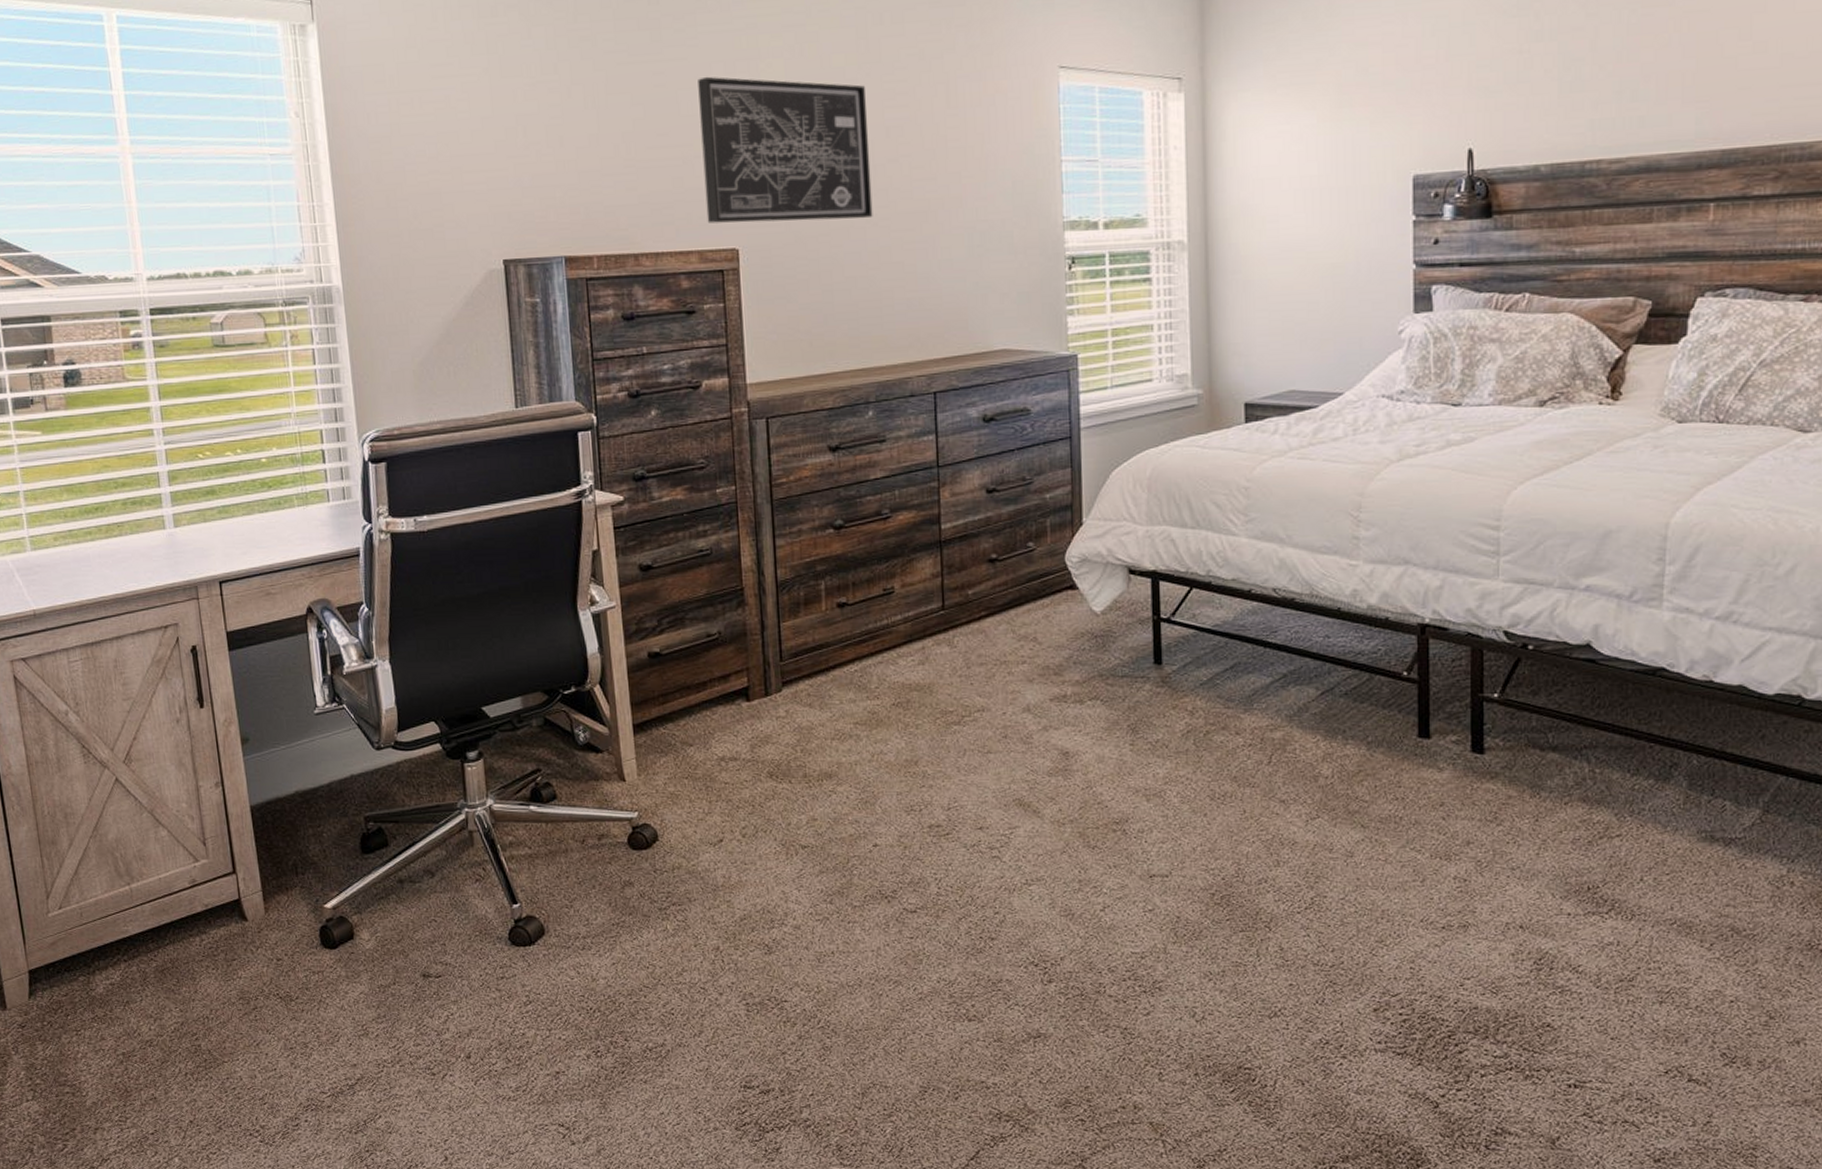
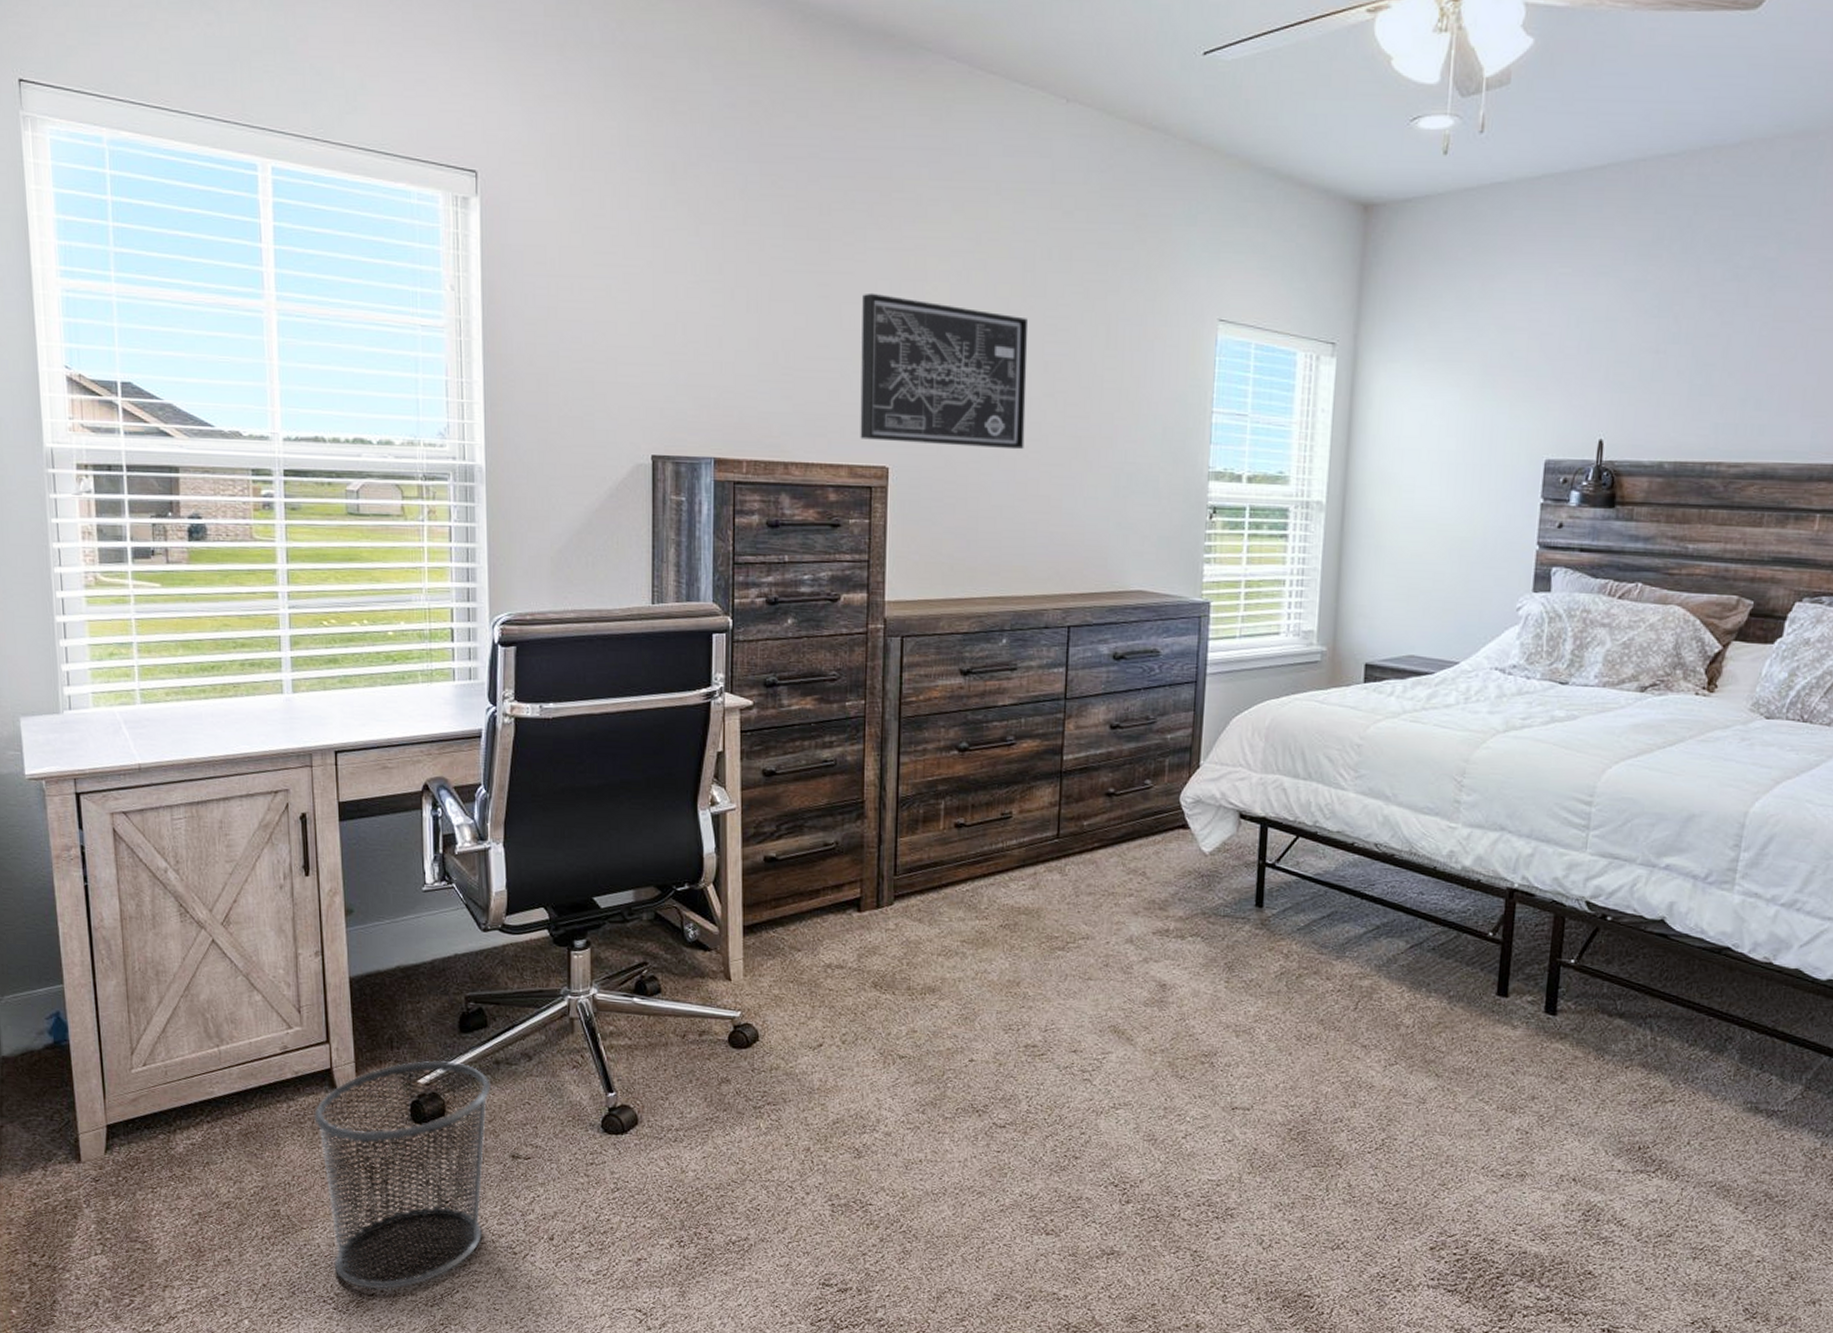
waste bin: none [226,884,400,1120] -> present [314,1060,492,1290]

